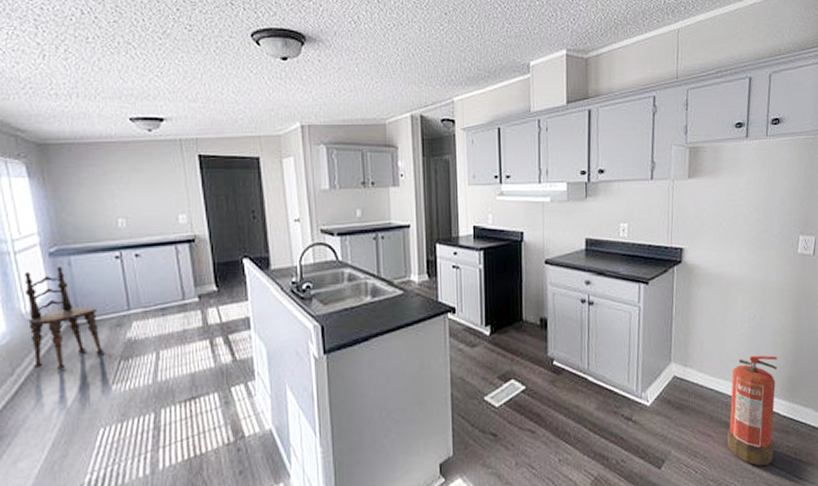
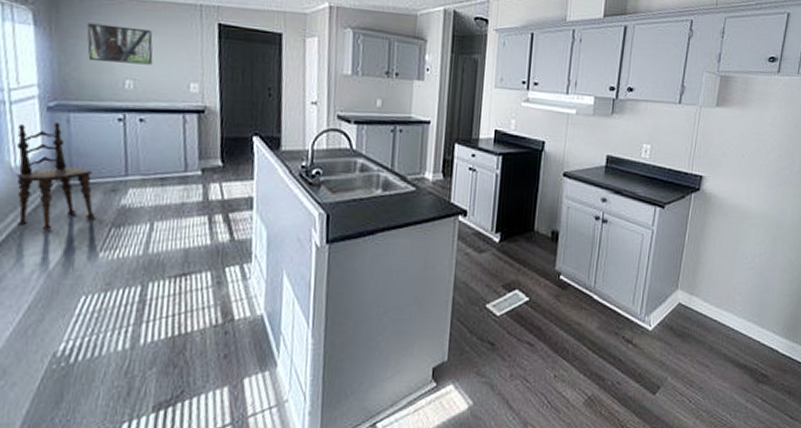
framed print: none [77,168,142,205] -> present [87,22,153,65]
fire extinguisher: present [727,355,777,466] -> none [723,290,783,402]

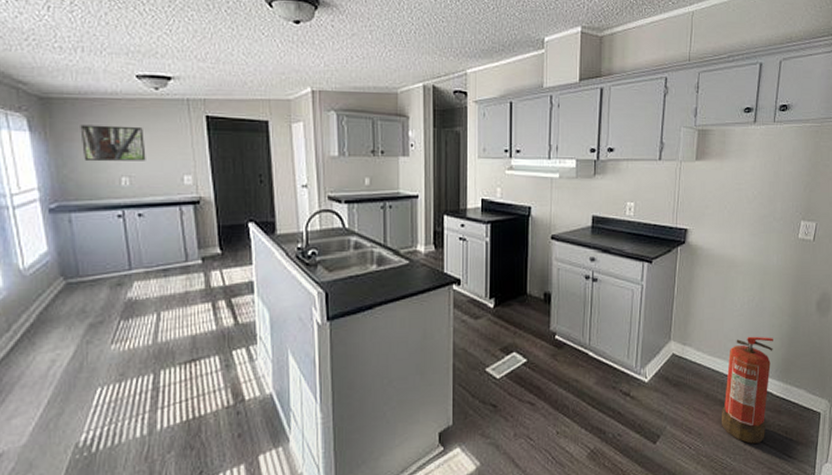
dining chair: present [17,122,96,230] -> none [22,223,104,327]
fire extinguisher: none [723,290,783,402] -> present [721,336,773,444]

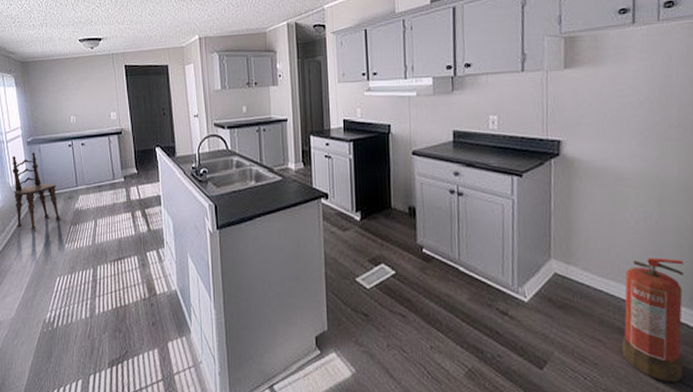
dining chair: none [22,223,104,327] -> present [12,152,61,230]
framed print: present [80,124,146,162] -> none [45,78,86,106]

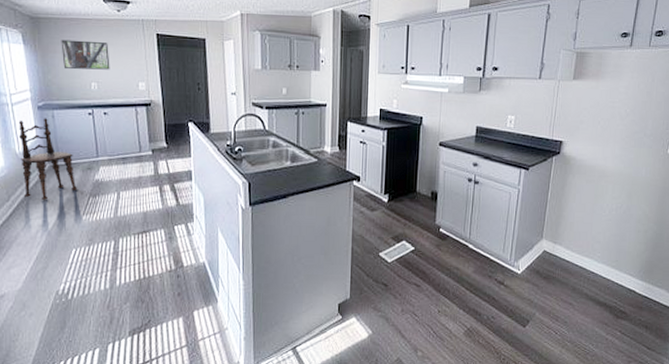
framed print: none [45,78,86,106] -> present [61,39,110,70]
fire extinguisher: present [621,257,684,382] -> none [585,239,638,334]

